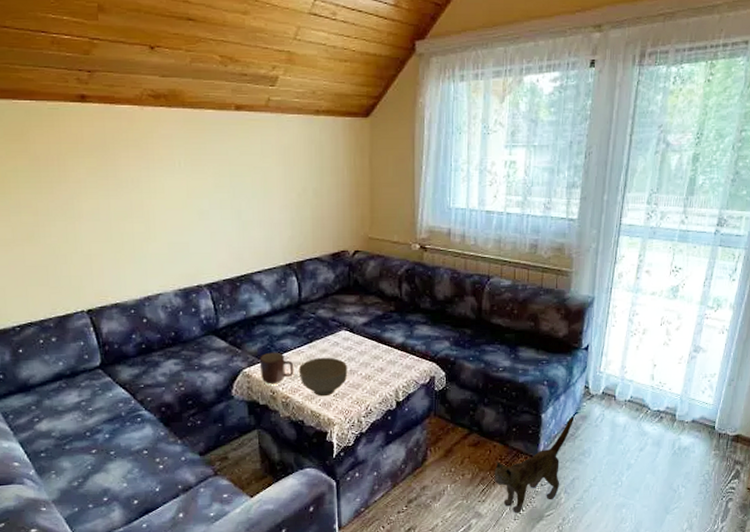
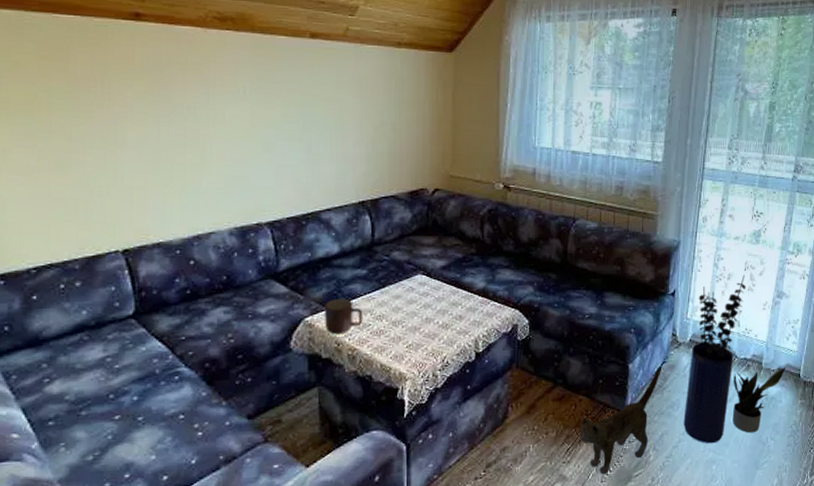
bowl: present [298,357,348,397] -> none [368,303,423,348]
vase: none [594,329,662,489] -> present [683,275,747,444]
potted plant: none [643,420,701,481] -> present [732,367,786,434]

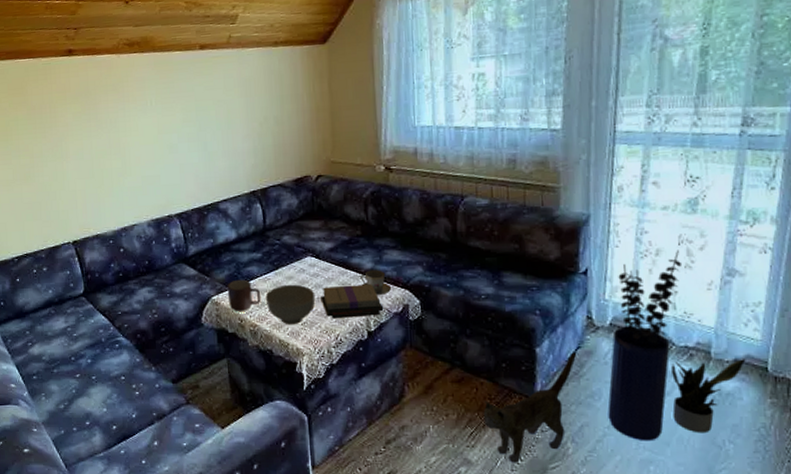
bowl: none [368,303,423,348] -> present [265,284,316,325]
books: none [429,304,493,341] -> present [321,284,384,319]
teacup: none [472,289,503,316] -> present [360,270,392,296]

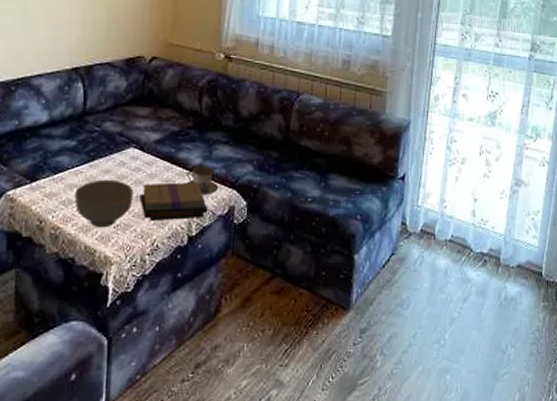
mug: present [227,279,262,312] -> none [27,171,70,212]
cat: present [482,352,576,463] -> none [297,259,390,381]
vase: present [608,250,683,441] -> none [414,159,482,350]
potted plant: present [671,359,746,434] -> none [468,264,527,339]

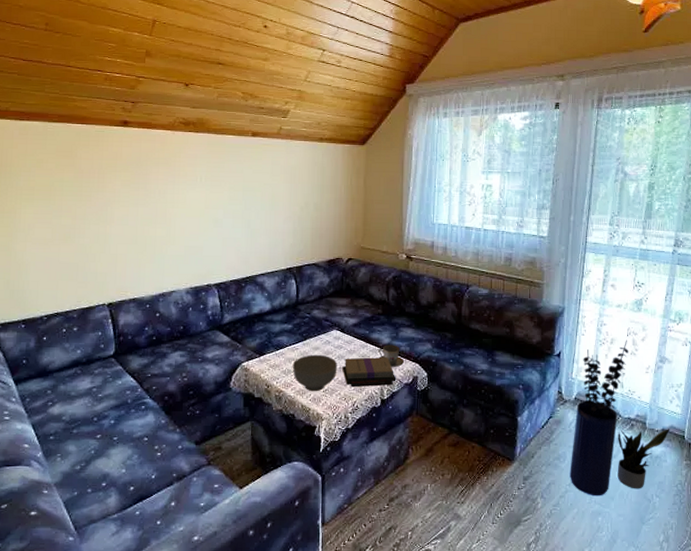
vase: none [414,159,482,350] -> present [570,340,629,496]
potted plant: none [468,264,527,339] -> present [617,429,670,489]

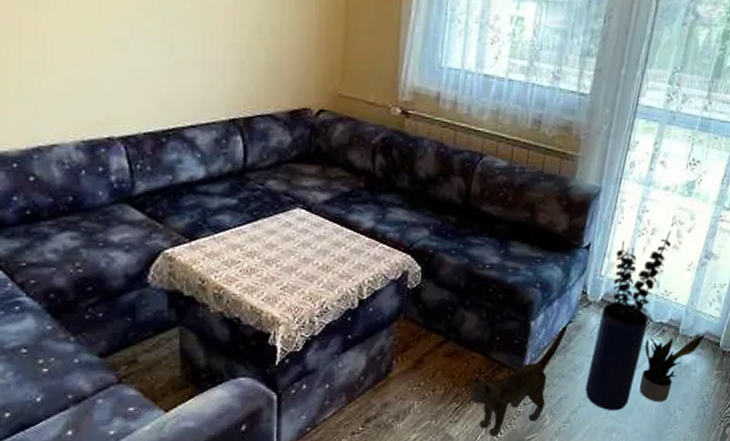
bowl: present [292,354,338,392] -> none [237,240,301,289]
books: present [342,357,396,388] -> none [307,245,381,284]
teacup: present [378,345,405,368] -> none [358,229,393,260]
cat: none [471,421,548,517] -> present [468,326,567,437]

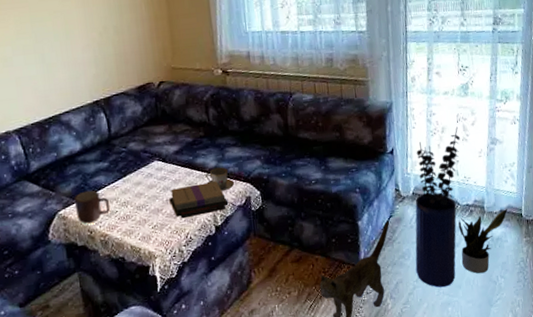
mug: none [186,230,232,271] -> present [74,190,111,225]
books: none [307,245,381,284] -> present [169,181,229,219]
teacup: none [358,229,393,260] -> present [205,167,235,192]

